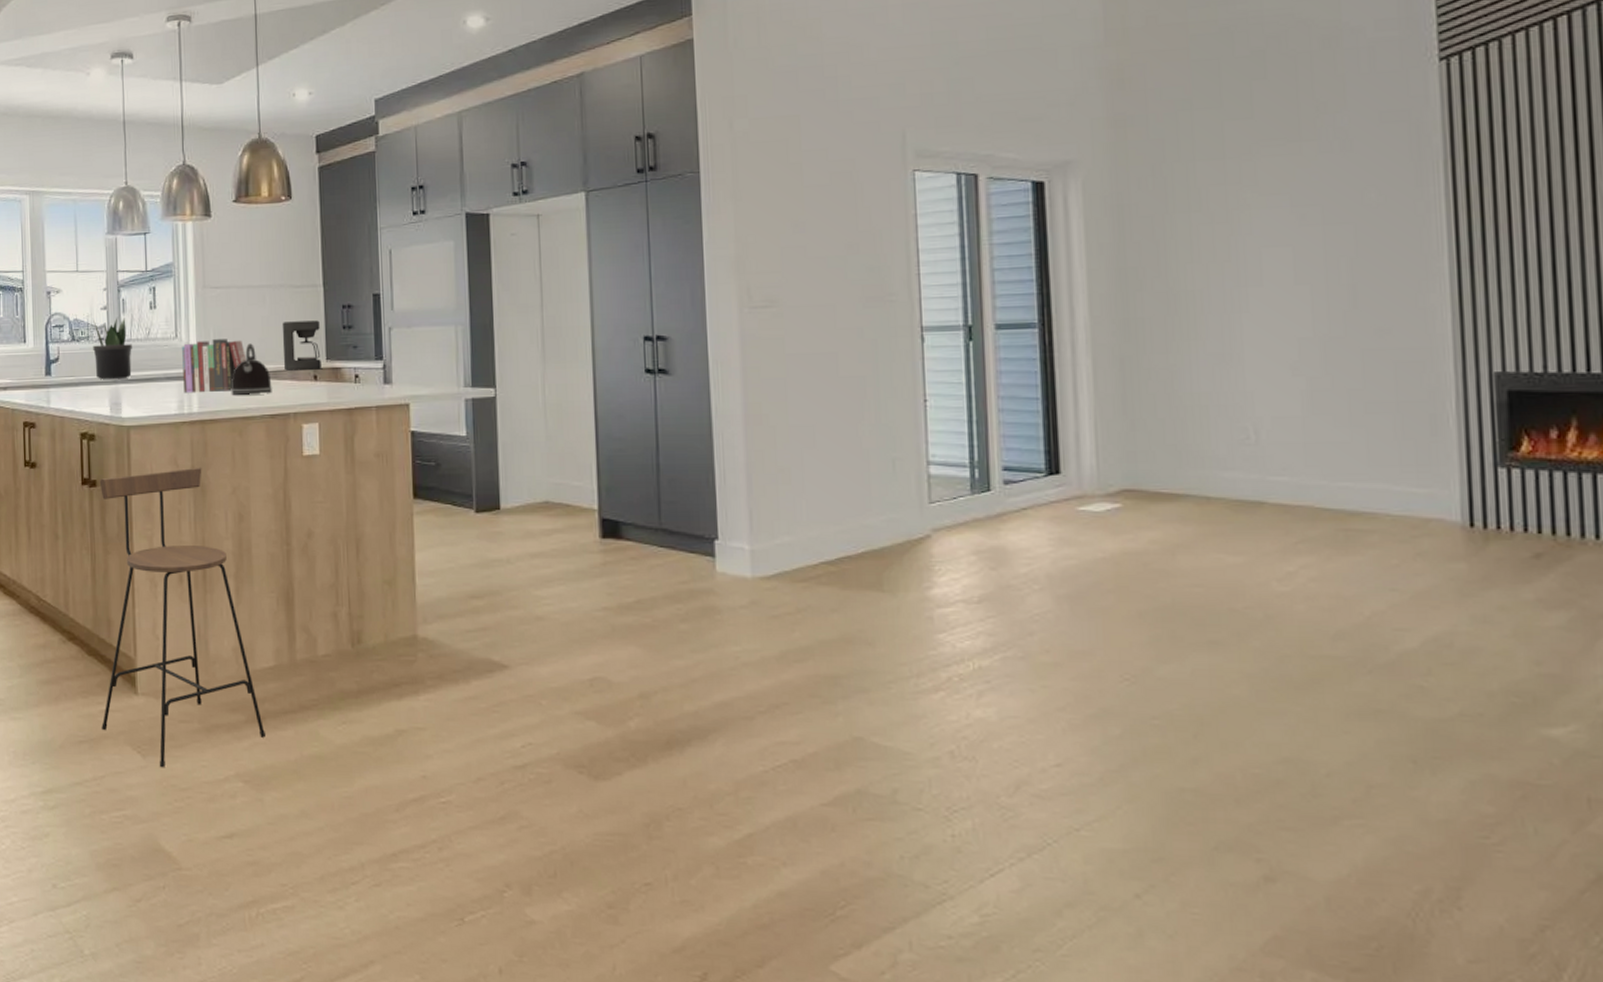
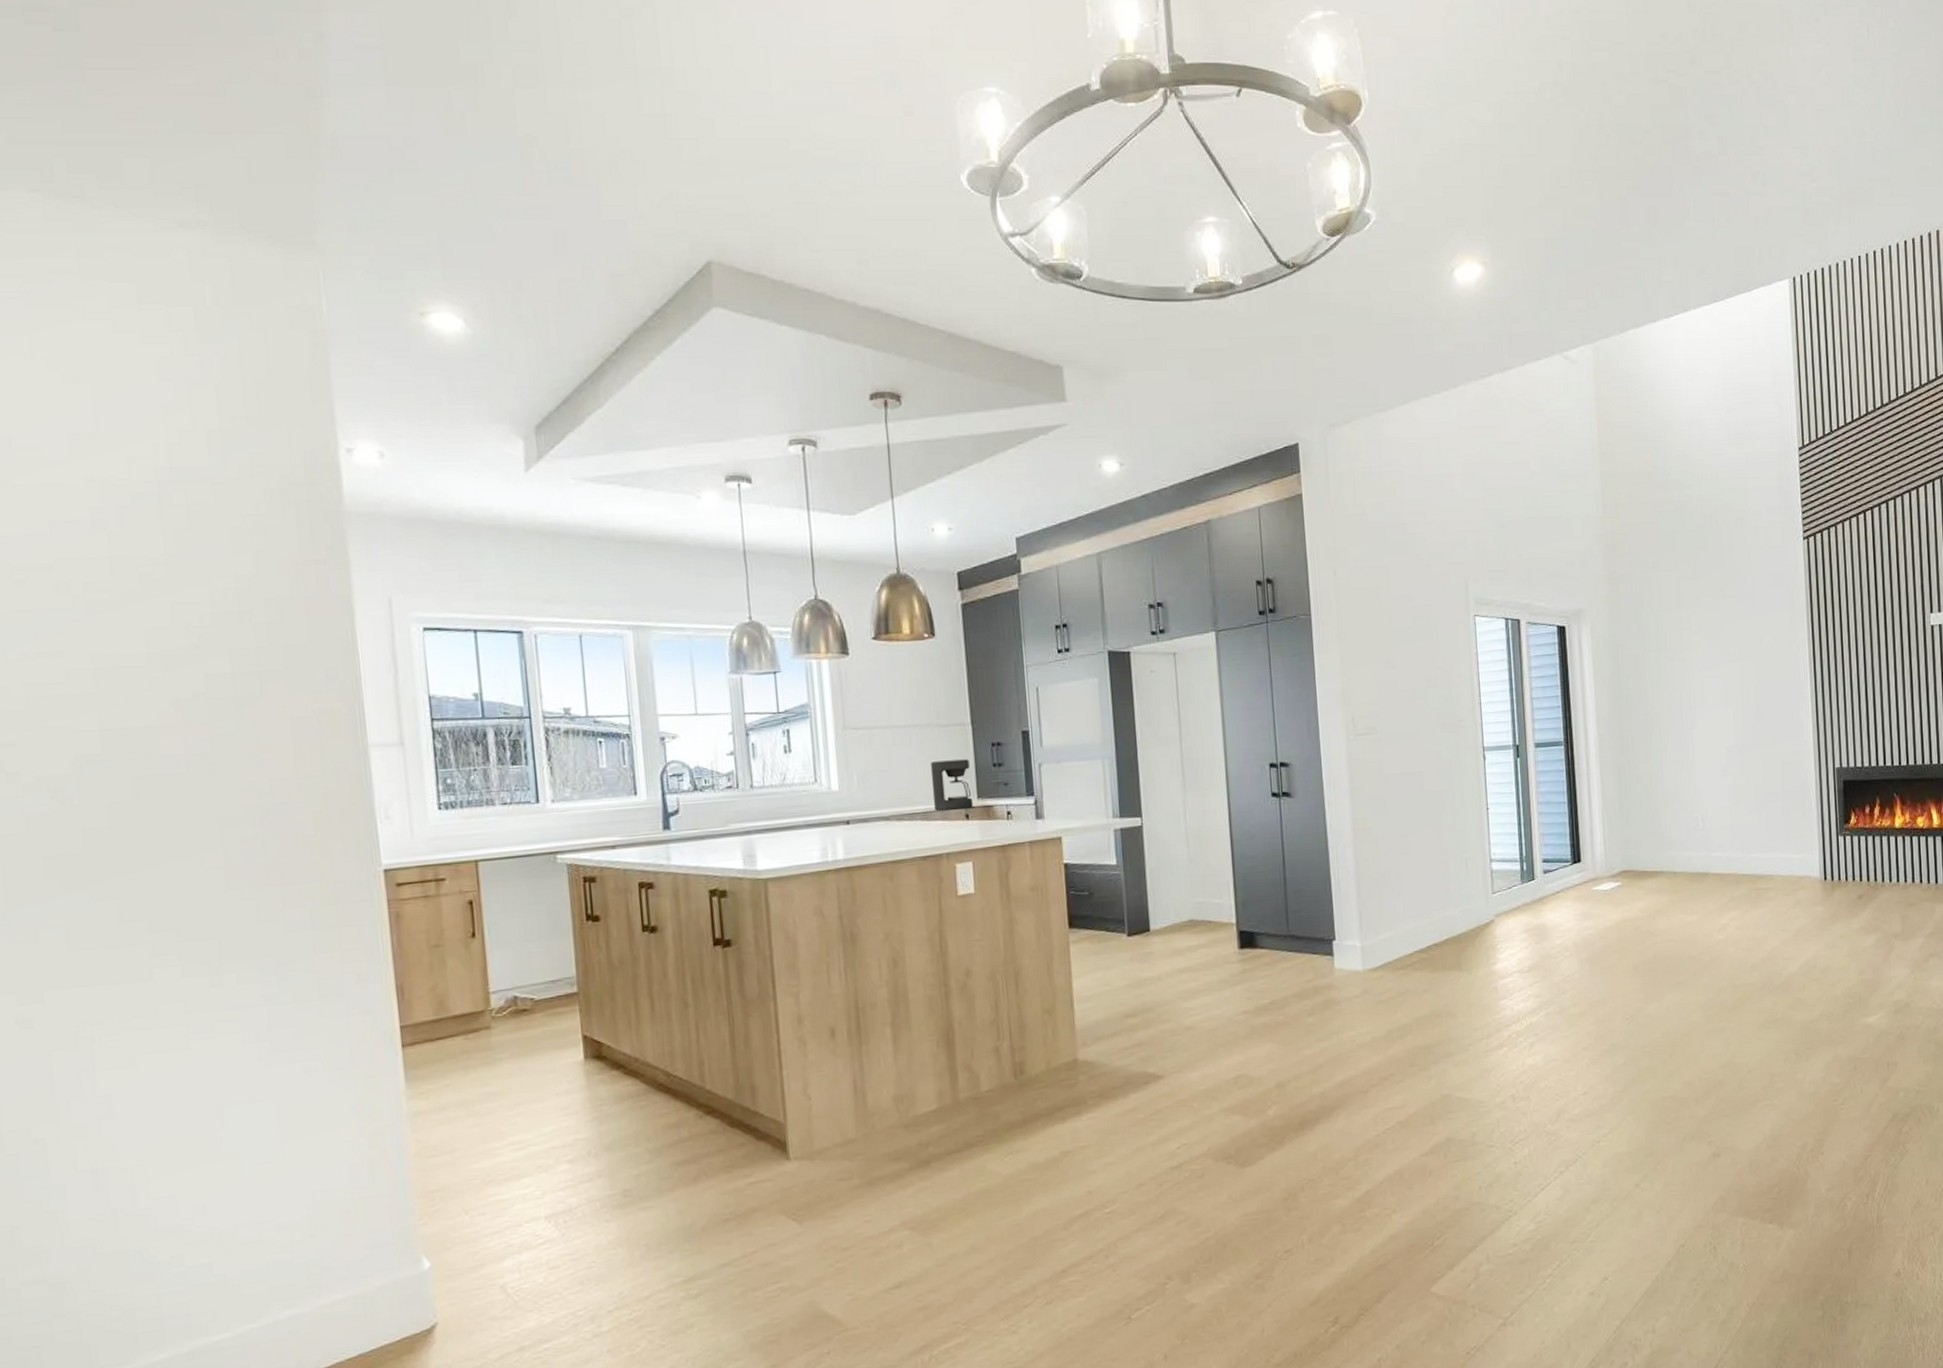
planter: present [93,317,132,380] -> none [718,762,767,832]
bar stool: present [99,467,267,768] -> none [734,915,932,1231]
books: present [182,339,247,394] -> none [823,781,894,841]
kettle: present [231,343,273,395] -> none [878,785,924,839]

